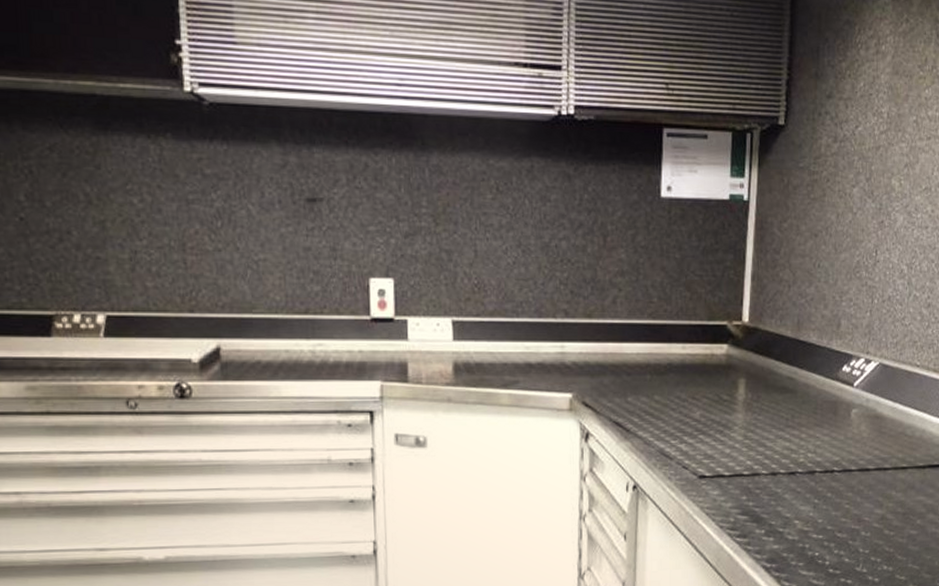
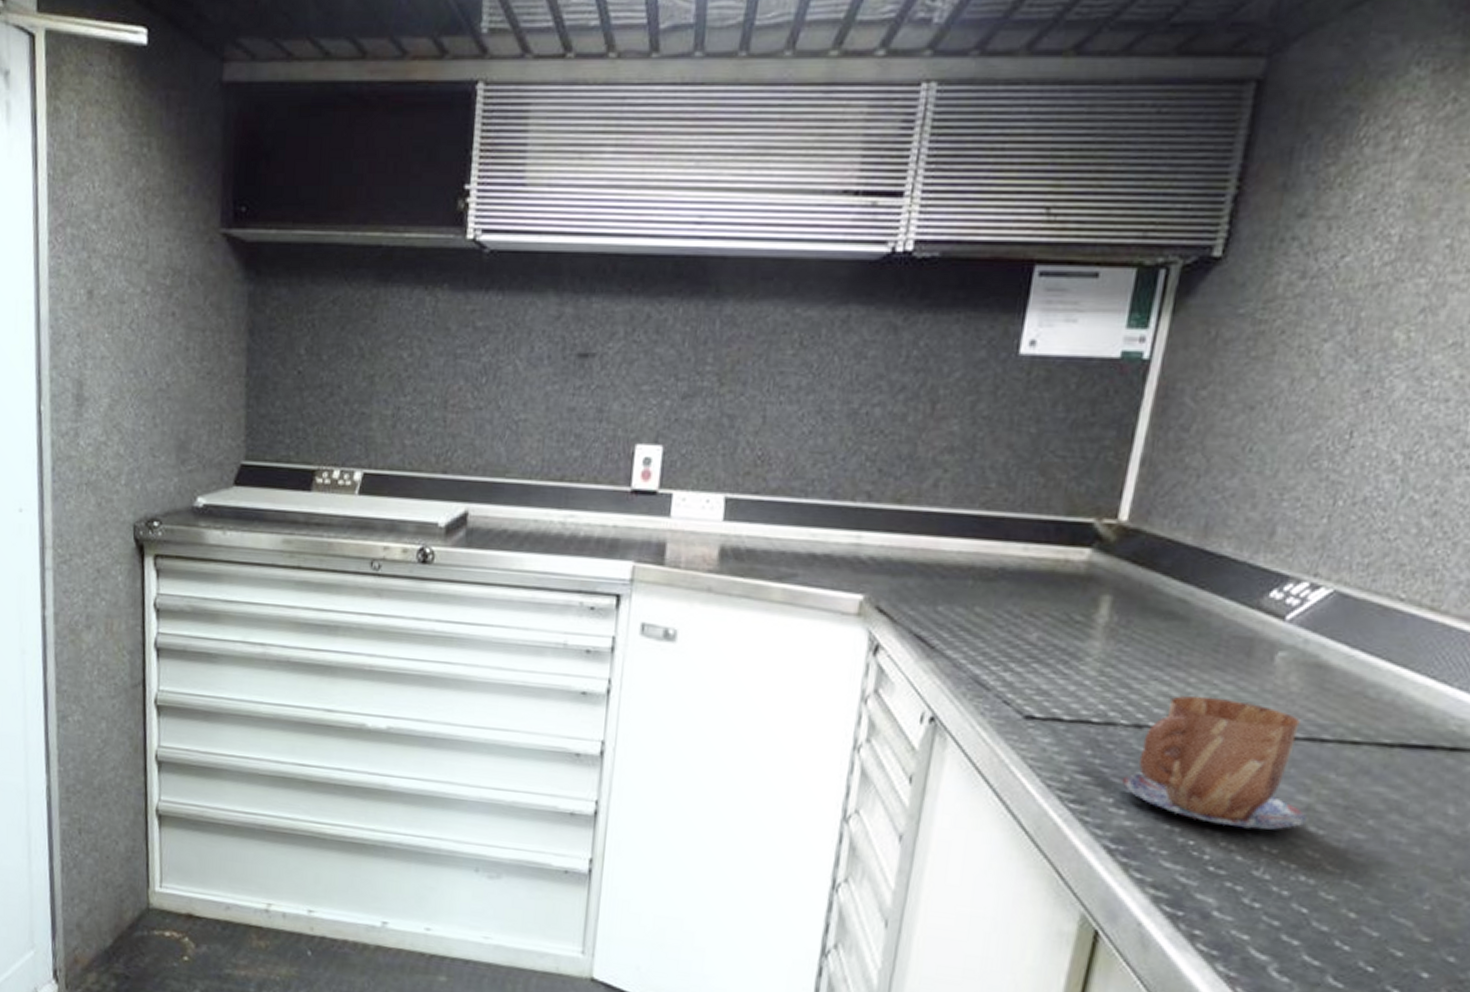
mug: none [768,446,883,539] -> present [1121,695,1308,830]

